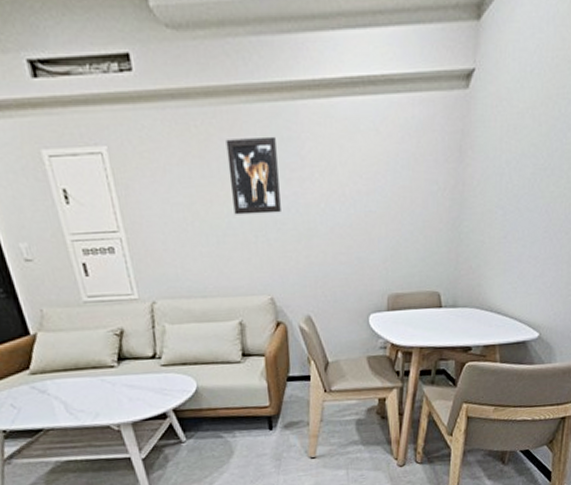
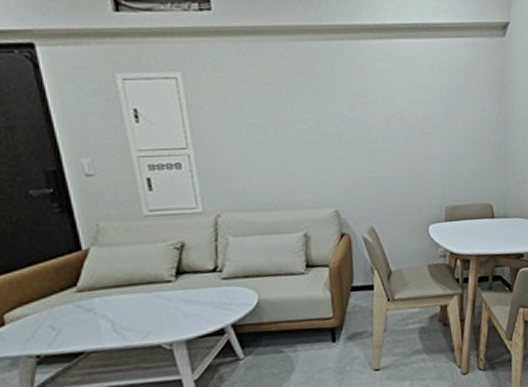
wall art: present [226,136,281,215] -> none [296,68,346,135]

